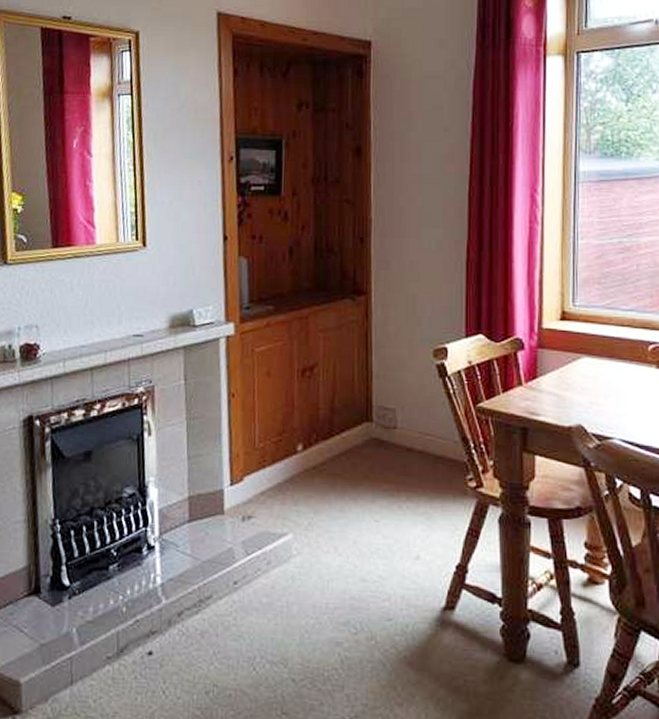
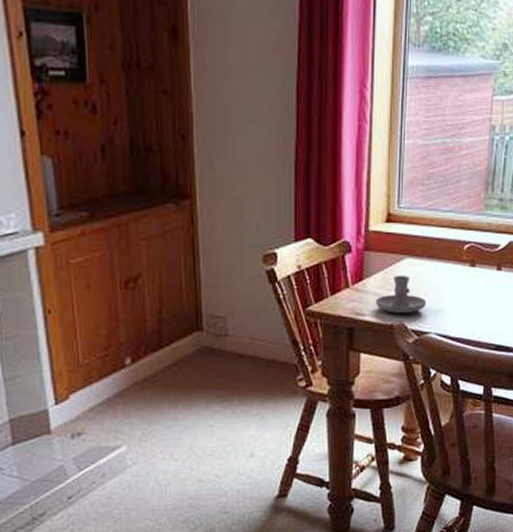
candle holder: none [551,375,609,415] -> present [376,276,427,313]

